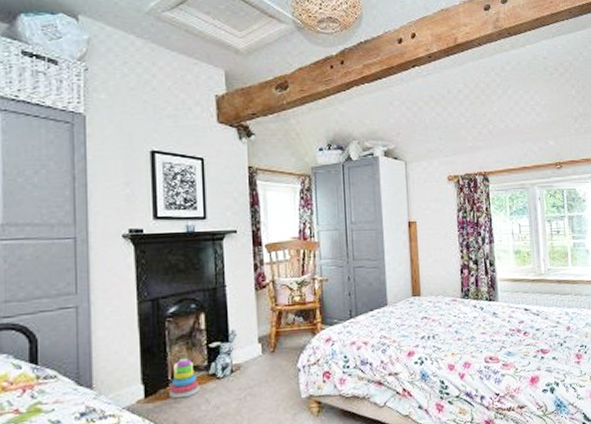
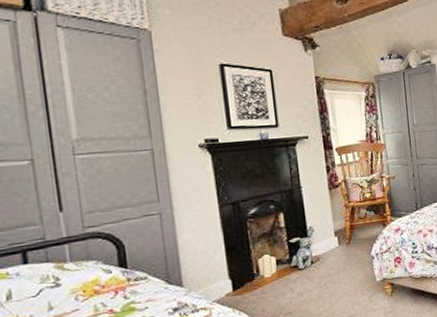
stacking toy: present [169,357,200,399] -> none [255,253,284,290]

